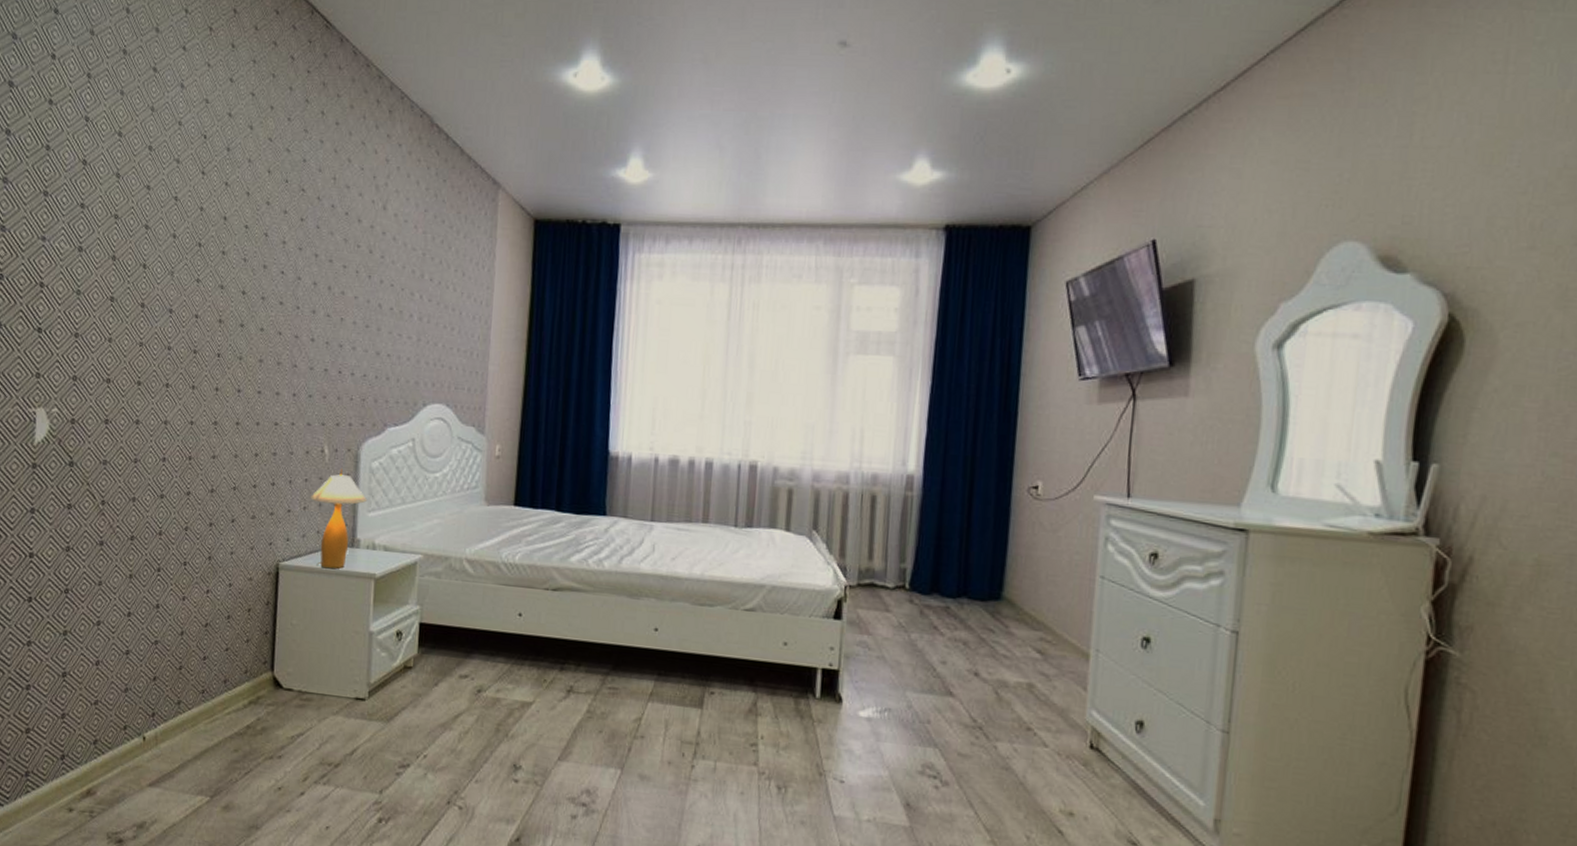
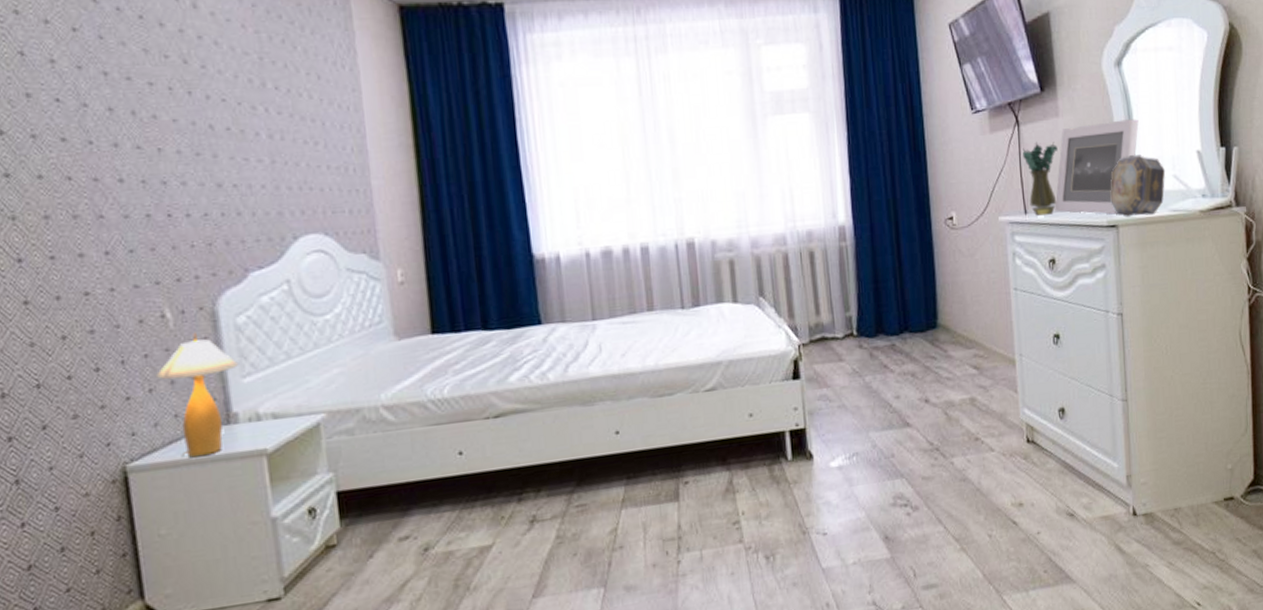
vase: none [1135,420,1181,504] -> present [1022,142,1058,216]
picture frame: none [1166,410,1297,517] -> present [1055,119,1139,215]
jewelry box: none [1241,452,1326,526] -> present [1109,155,1166,217]

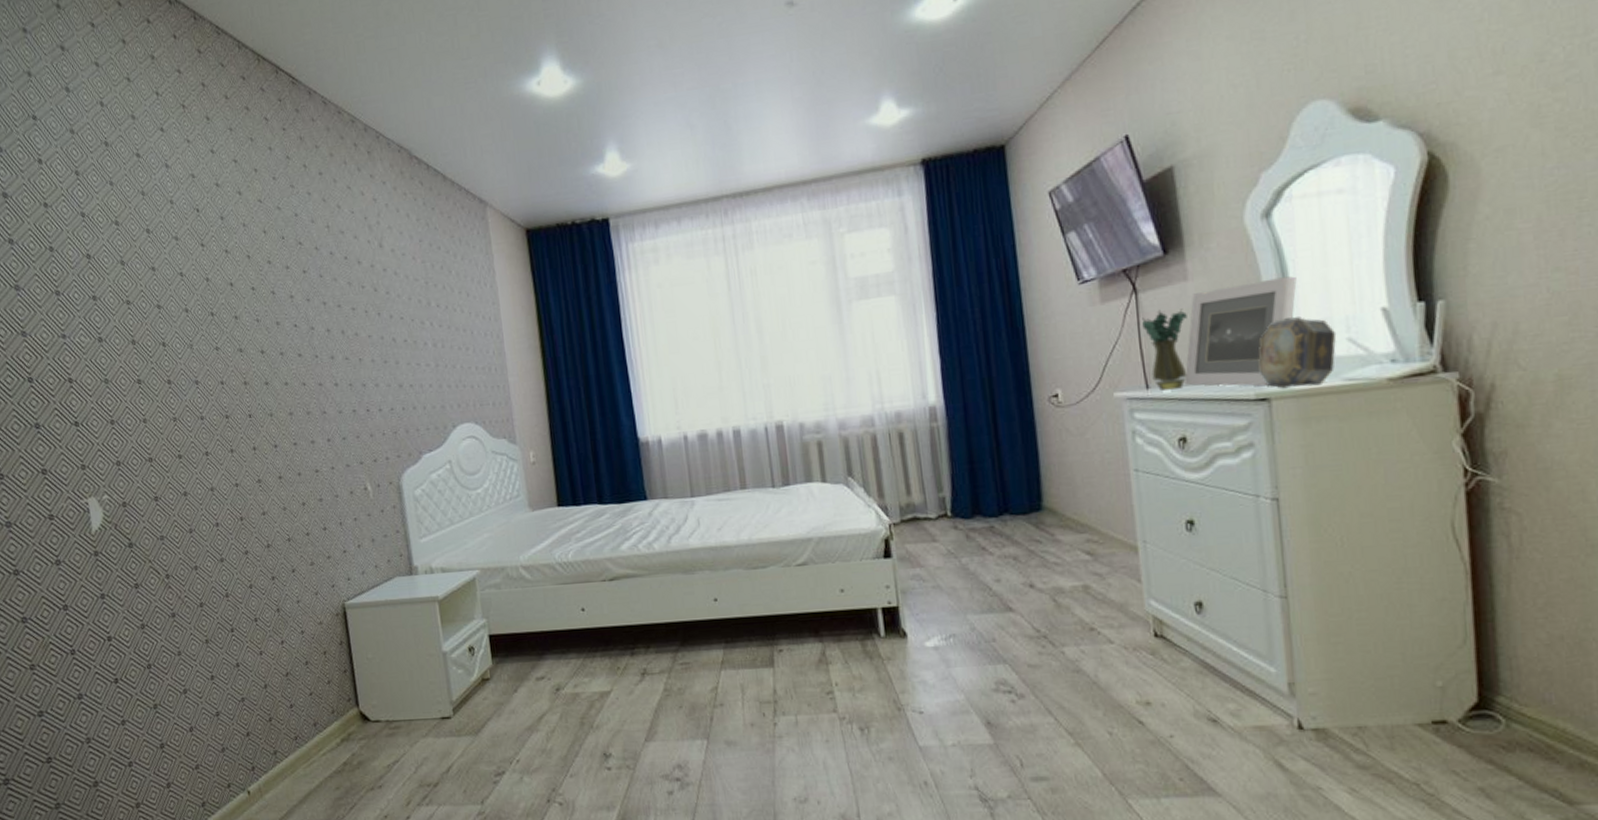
table lamp: present [155,332,239,458] -> none [361,501,418,600]

